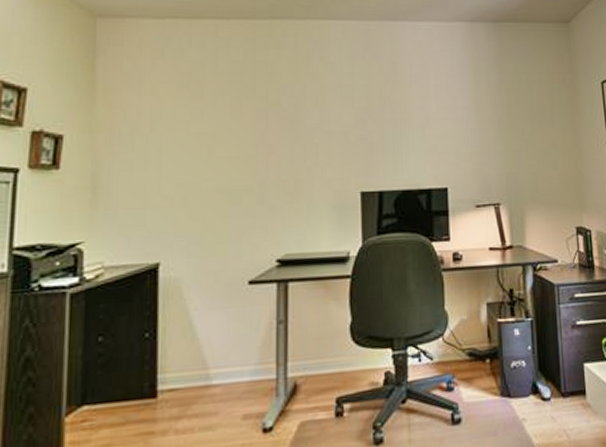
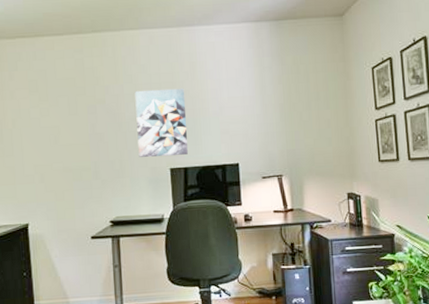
wall art: none [320,93,384,177] -> present [135,88,188,157]

